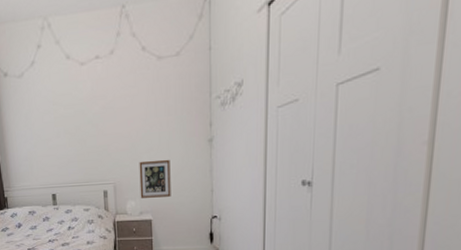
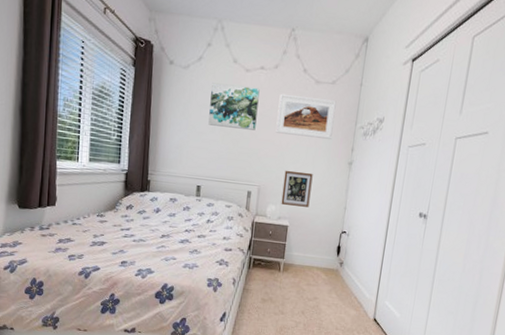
wall art: none [49,80,101,130] -> present [208,83,260,130]
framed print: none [120,74,185,124] -> present [275,94,337,139]

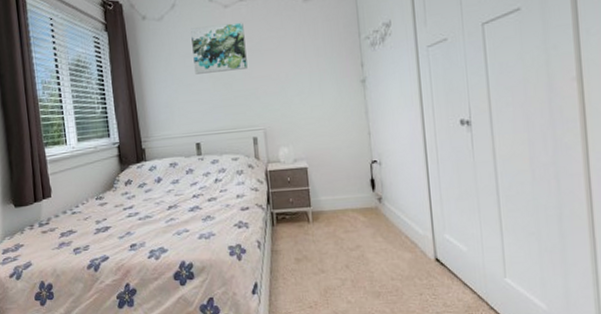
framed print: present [275,94,337,139] -> none [266,15,335,66]
picture frame: present [281,170,313,207] -> none [290,101,327,144]

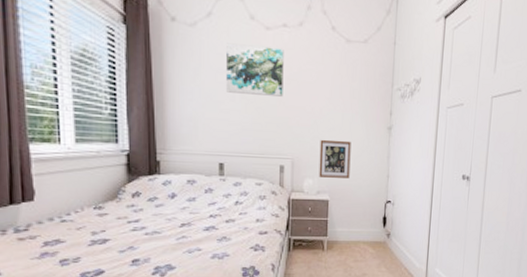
picture frame: none [290,101,327,144] -> present [319,139,351,178]

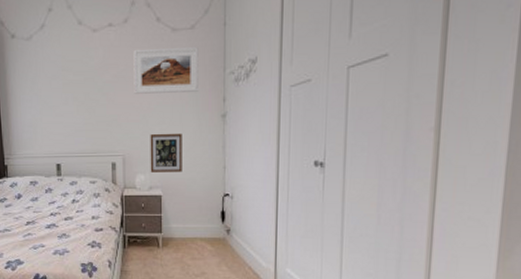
wall art: present [226,43,284,97] -> none [58,47,112,97]
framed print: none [306,55,370,103] -> present [133,47,199,94]

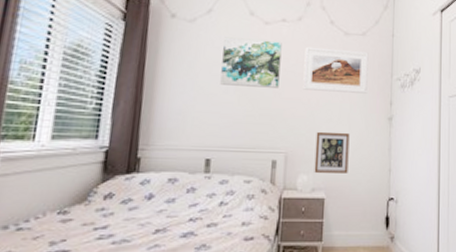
wall art: none [58,47,112,97] -> present [220,37,282,88]

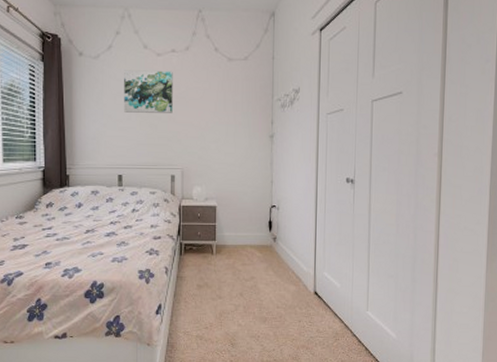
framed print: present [303,47,369,94] -> none [193,75,251,114]
picture frame: present [314,131,350,173] -> none [206,149,236,185]

